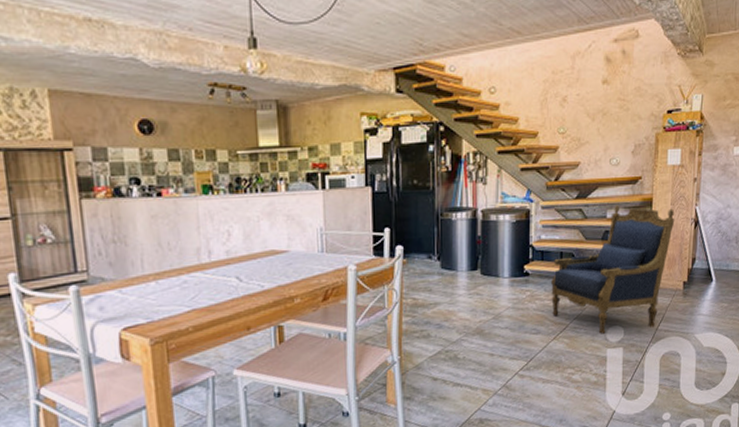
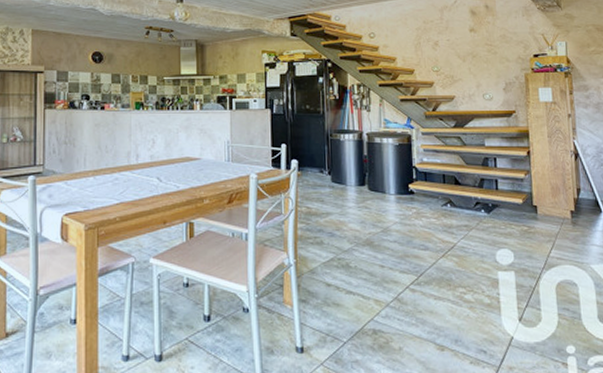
armchair: present [551,204,675,334] -> none [436,134,554,256]

